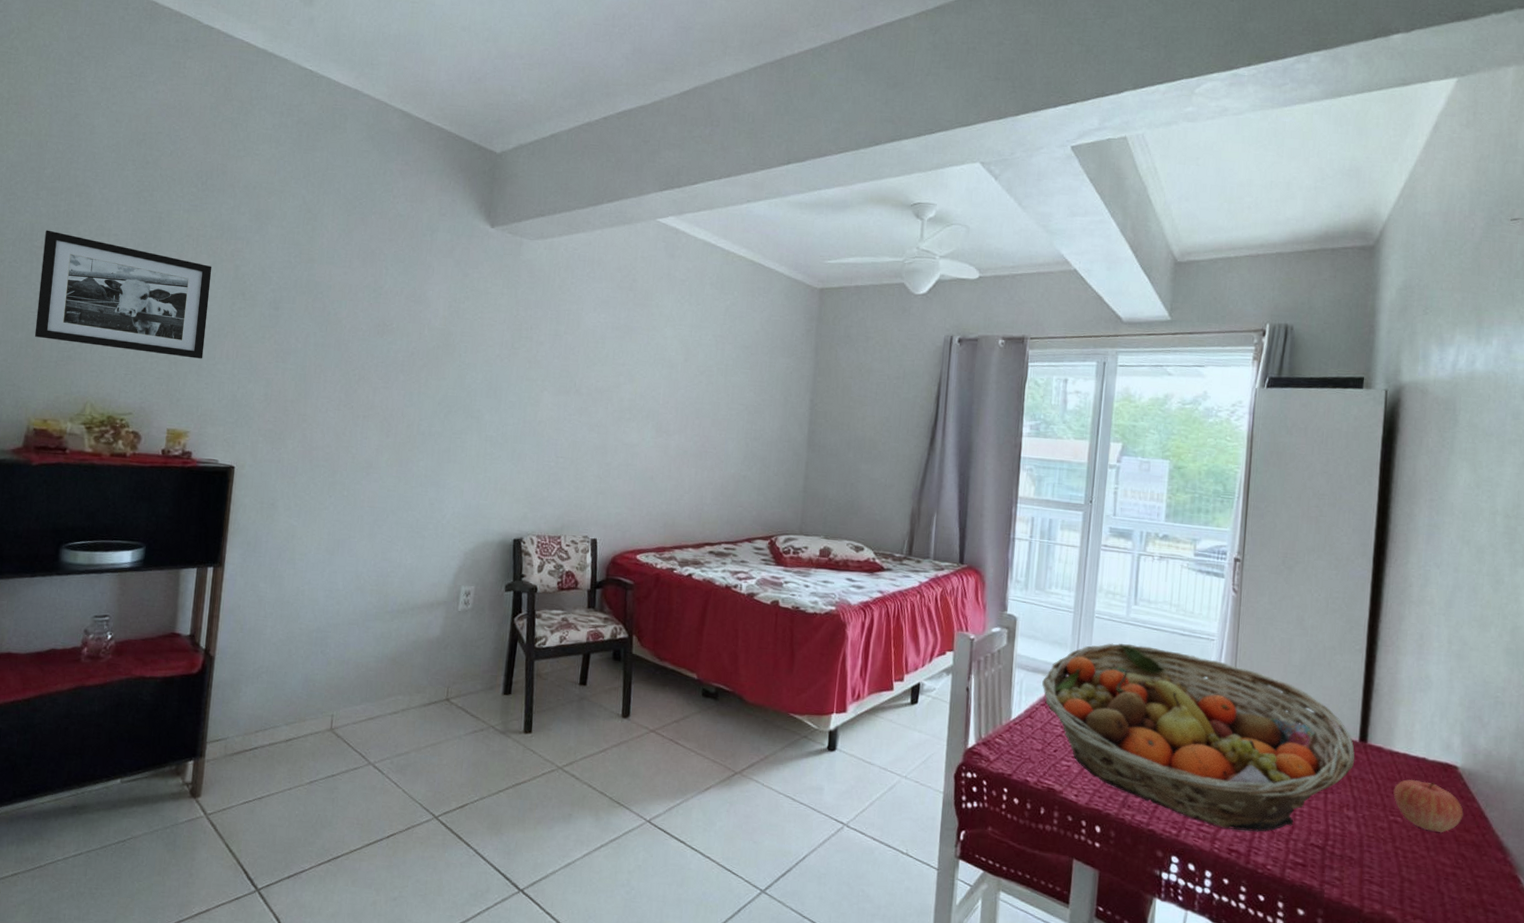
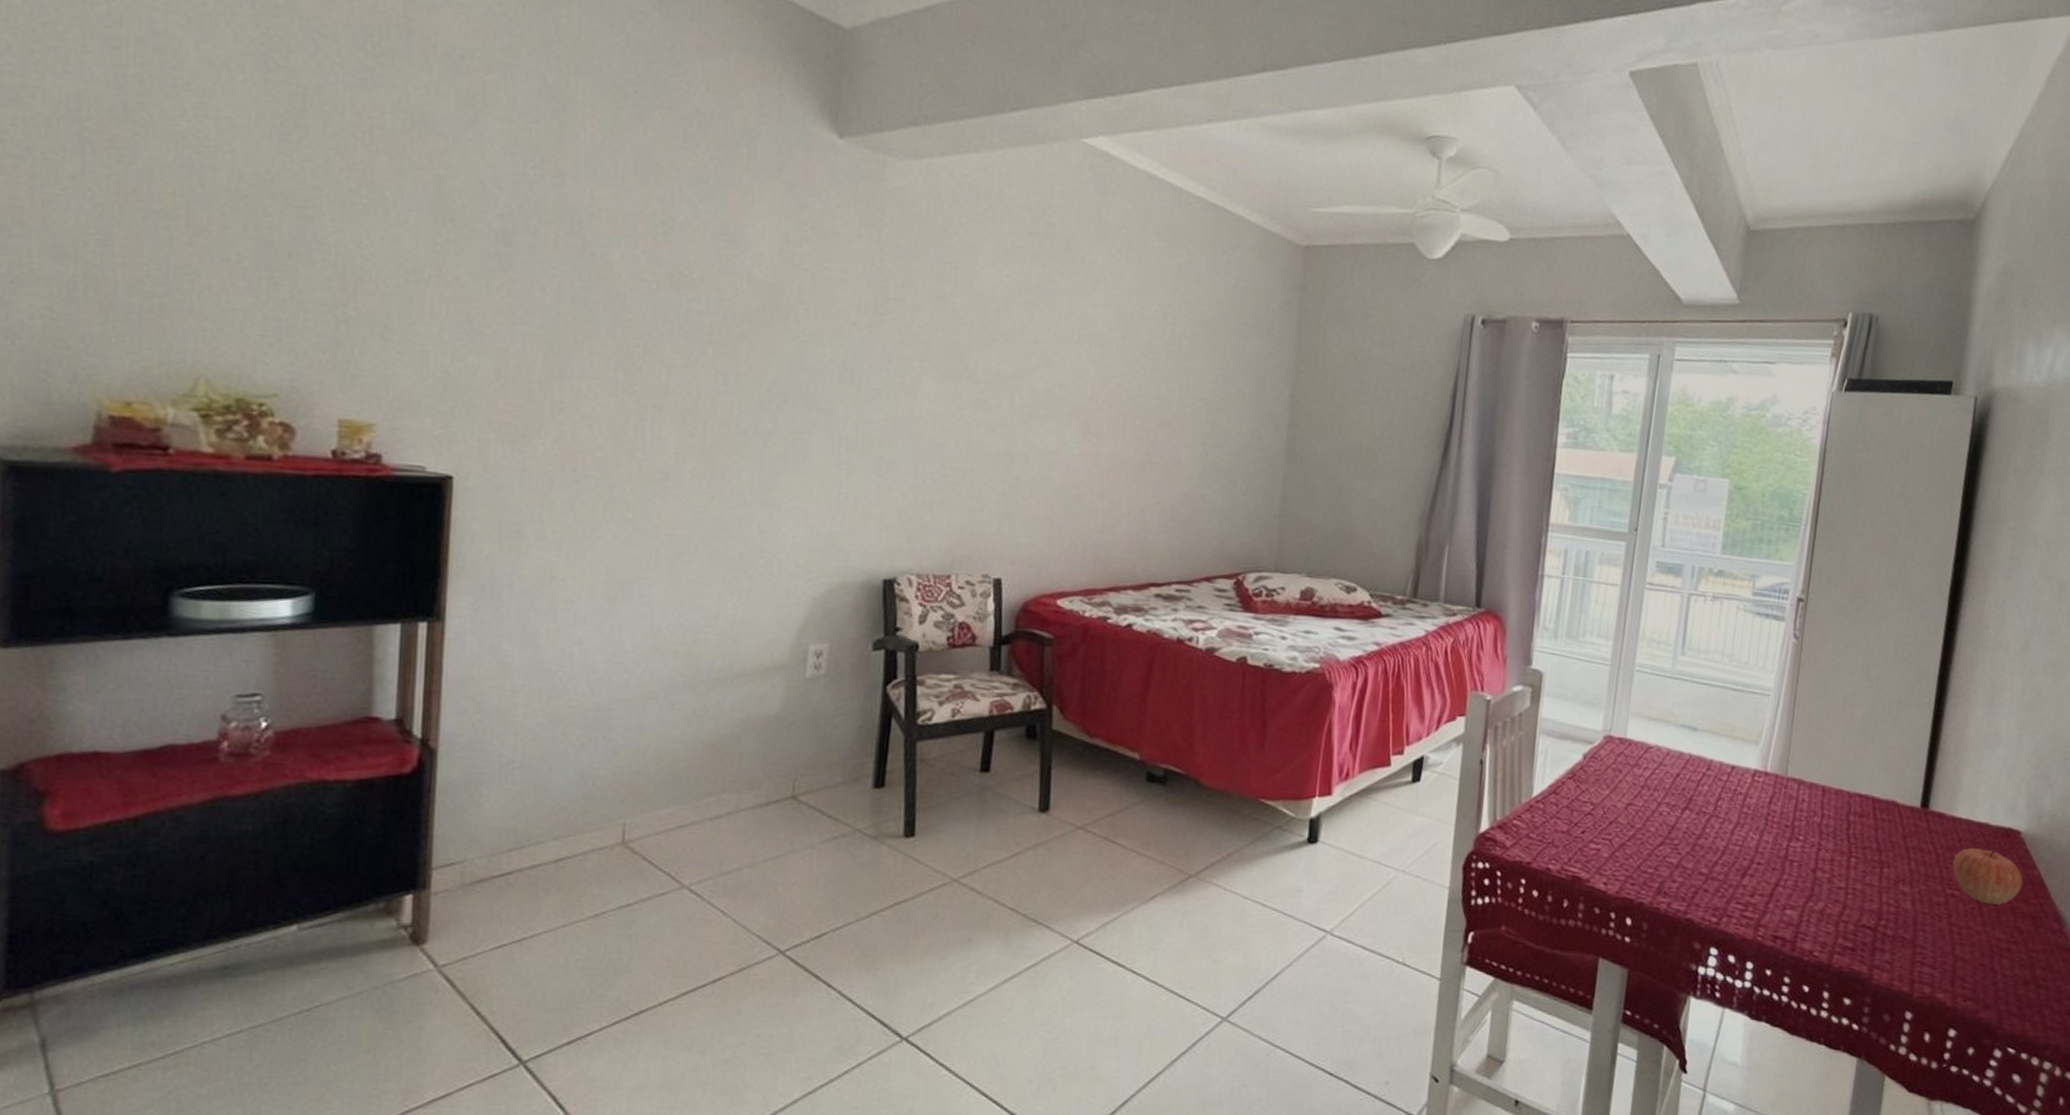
picture frame: present [34,230,212,359] -> none [97,103,398,316]
fruit basket: present [1042,643,1355,832] -> none [1570,701,1915,915]

